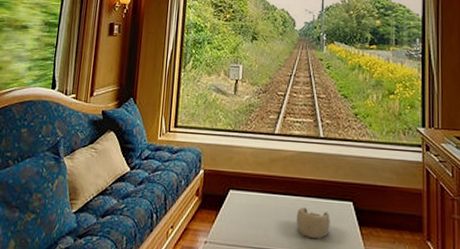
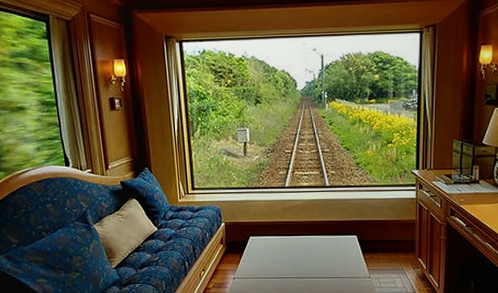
decorative bowl: present [296,207,330,240] -> none [309,243,338,266]

